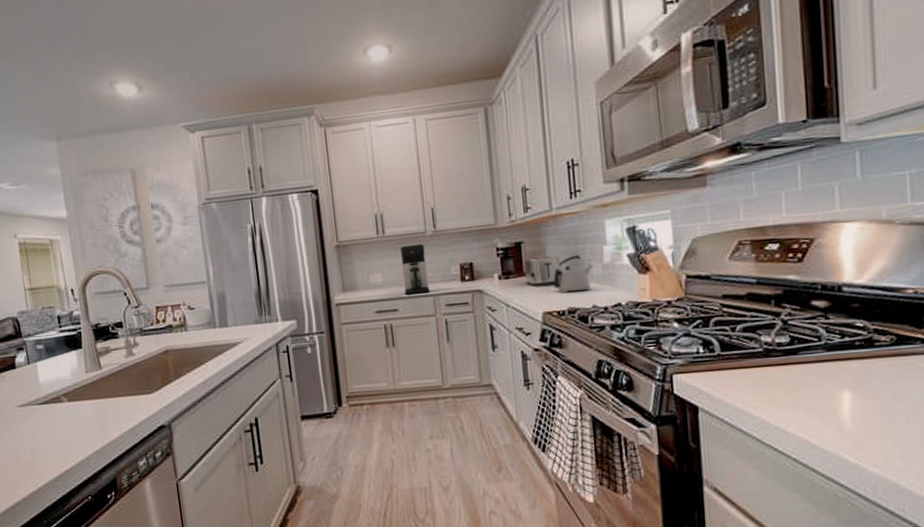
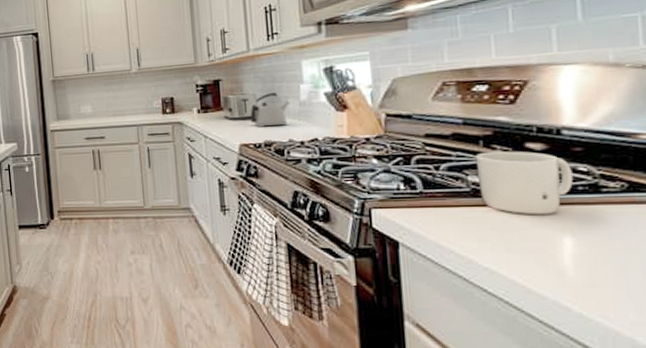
coffee maker: present [401,243,430,296] -> none [108,79,134,126]
mug: none [767,309,851,372] -> present [475,151,573,215]

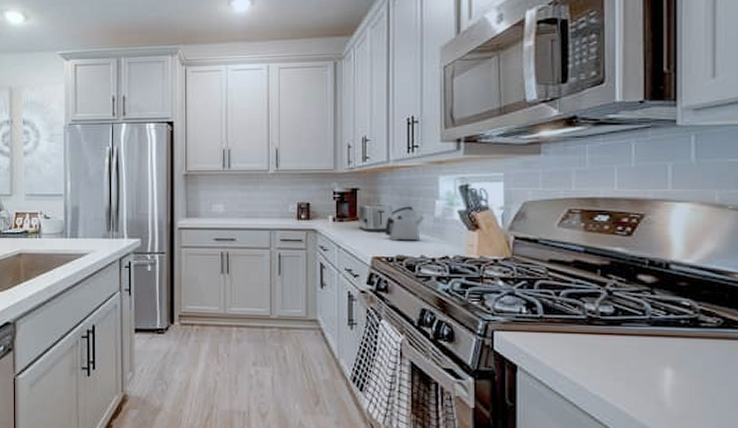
mug: present [475,151,573,215] -> none [593,281,677,346]

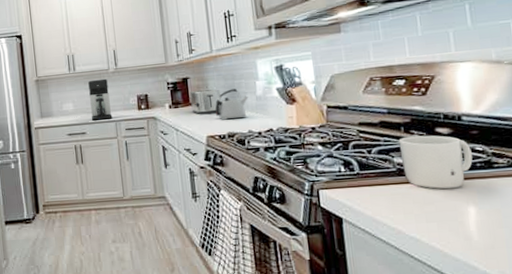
coffee maker: none [243,180,267,228] -> present [88,78,113,122]
mug: none [593,281,677,346] -> present [398,135,473,190]

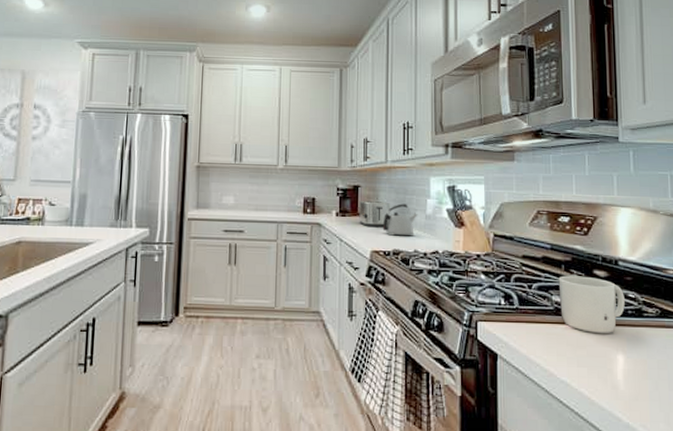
coffee maker: present [88,78,113,122] -> none [251,174,275,221]

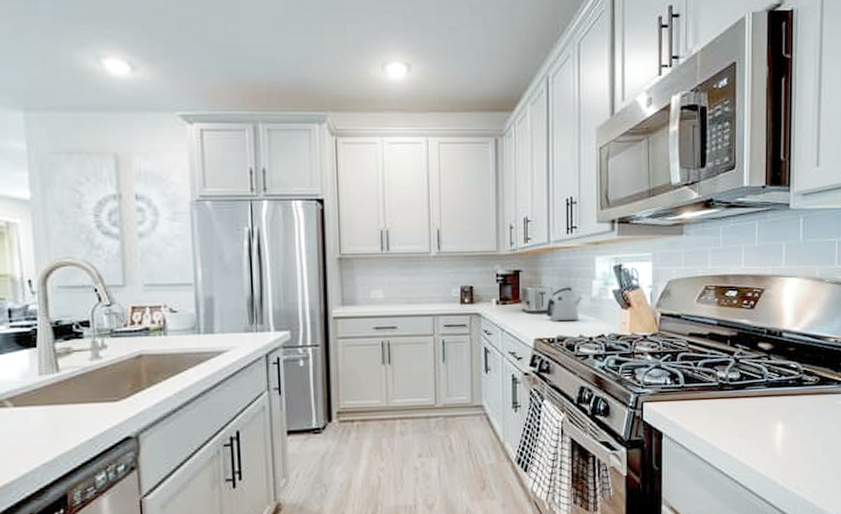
mug: present [558,275,625,334] -> none [724,350,787,406]

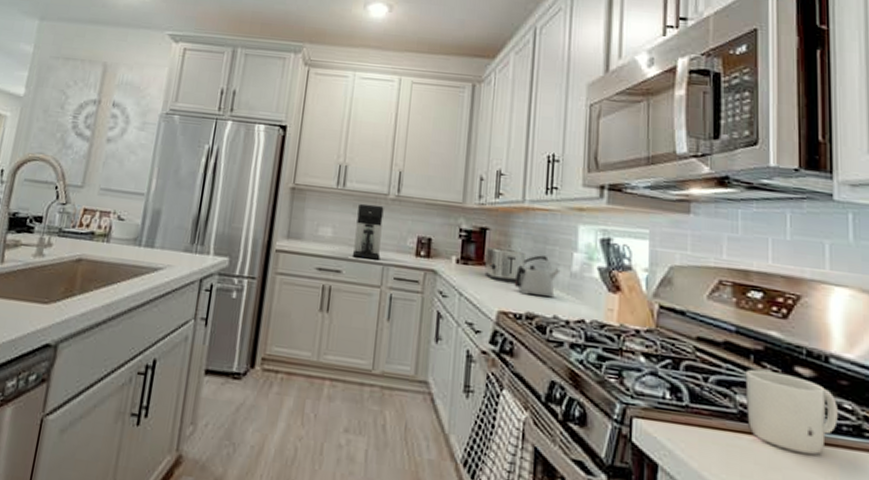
coffee maker: none [404,263,430,314] -> present [352,203,384,262]
mug: none [724,350,787,406] -> present [745,369,838,456]

